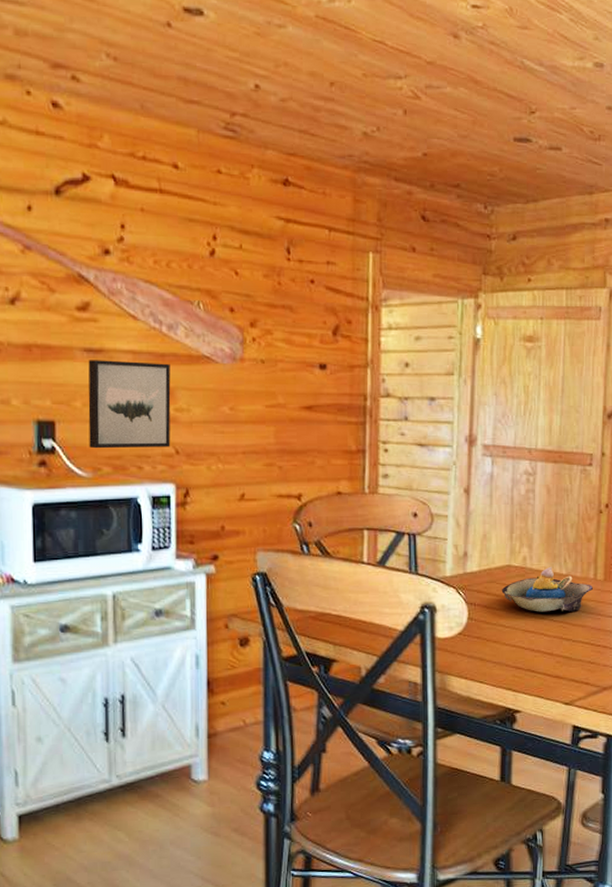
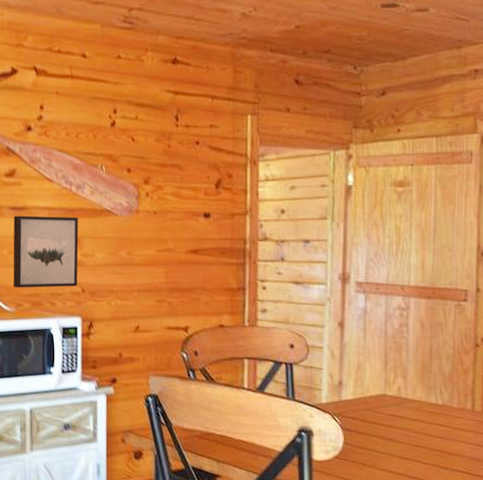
decorative bowl: present [501,566,594,612] -> none [376,397,472,441]

